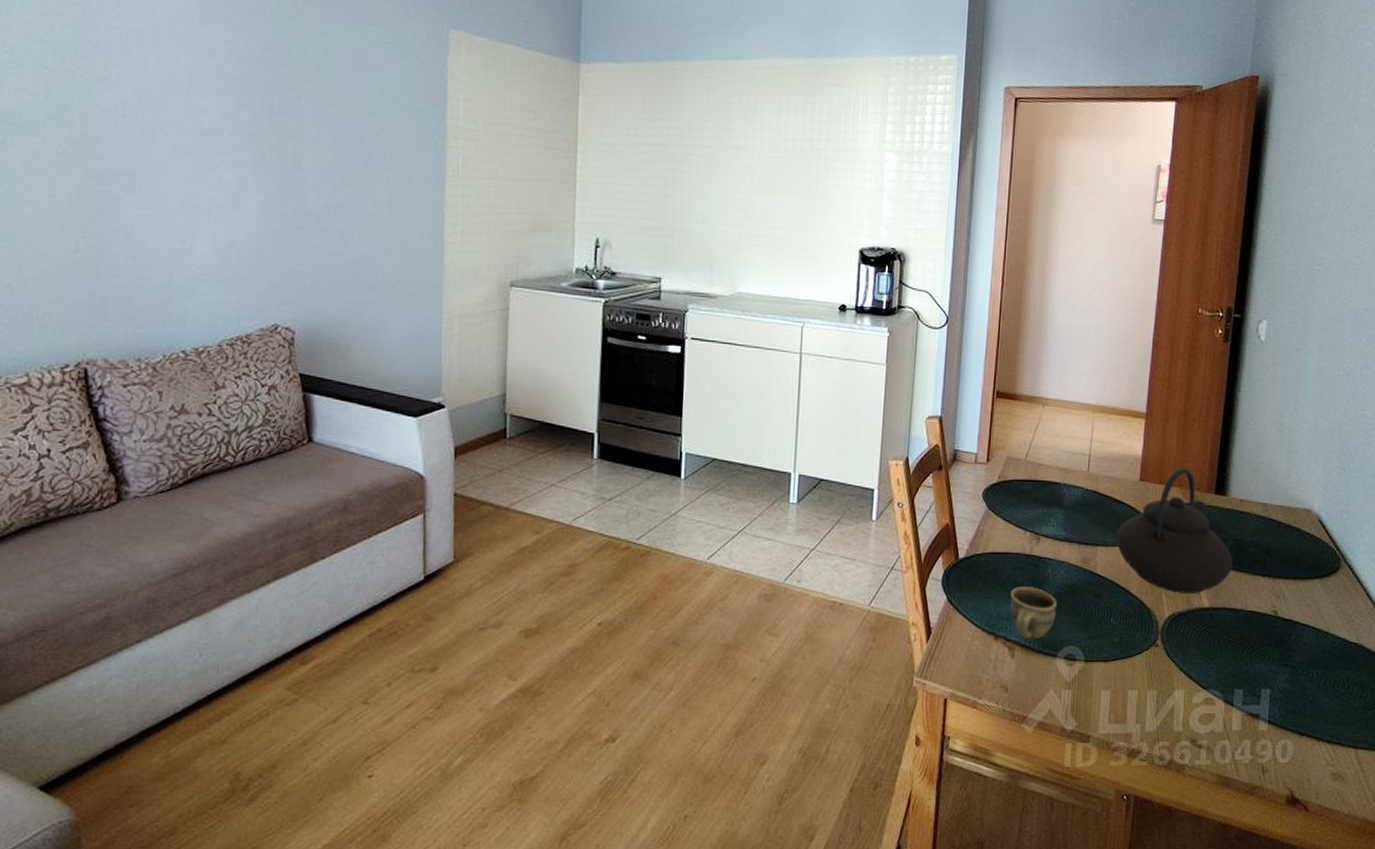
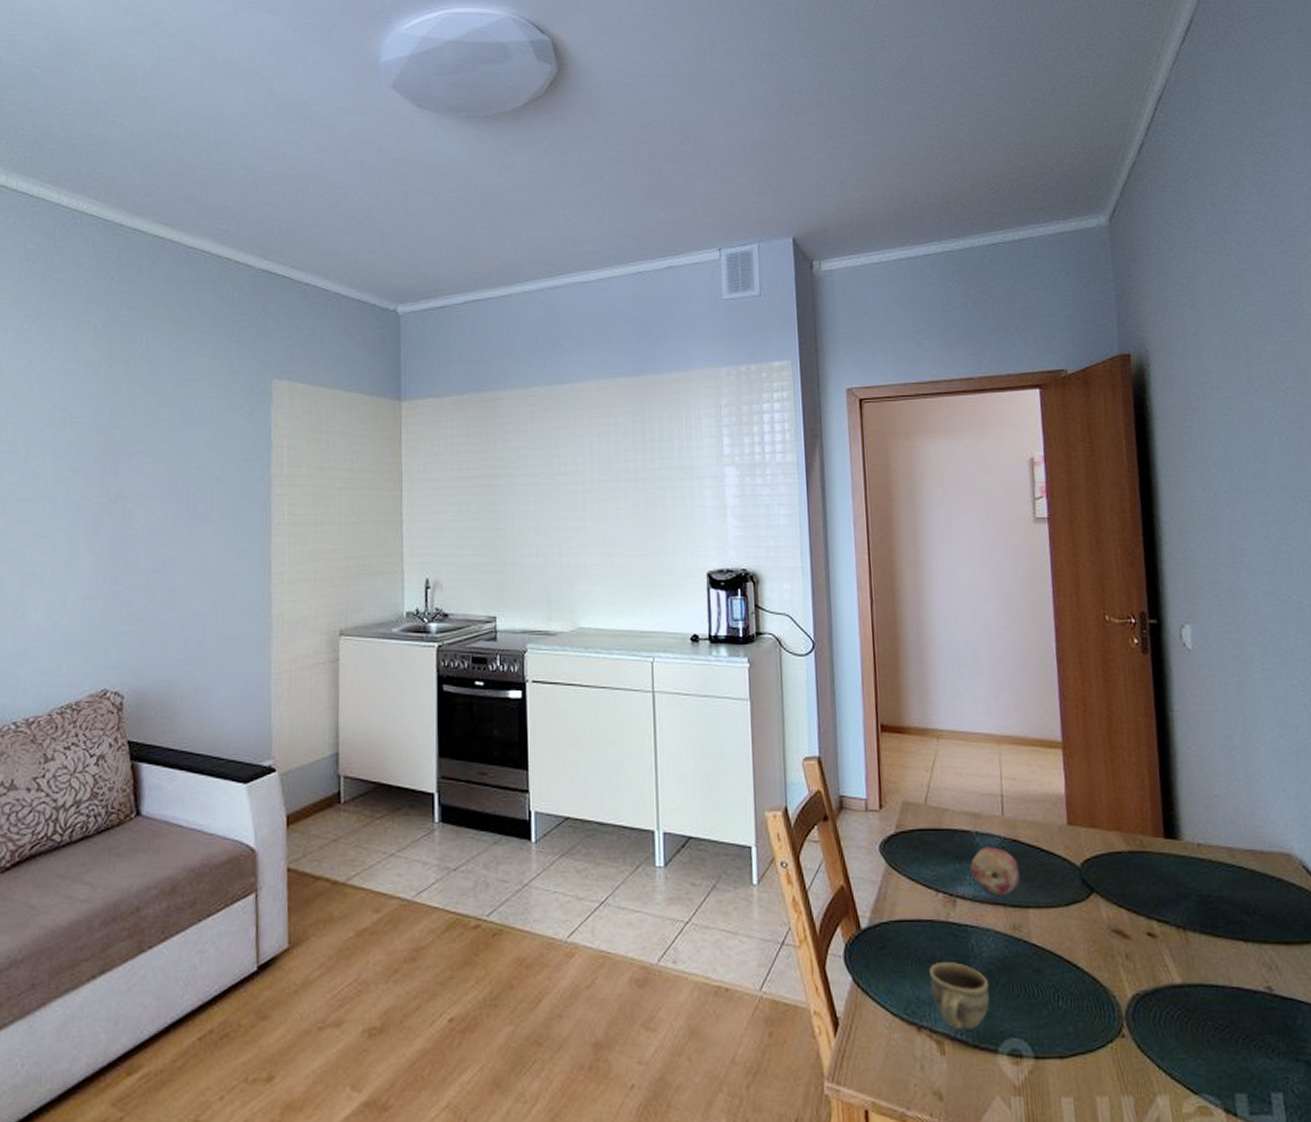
fruit: none [1055,496,1095,535] -> present [970,847,1020,895]
teapot: present [1116,468,1233,593] -> none [1049,807,1203,966]

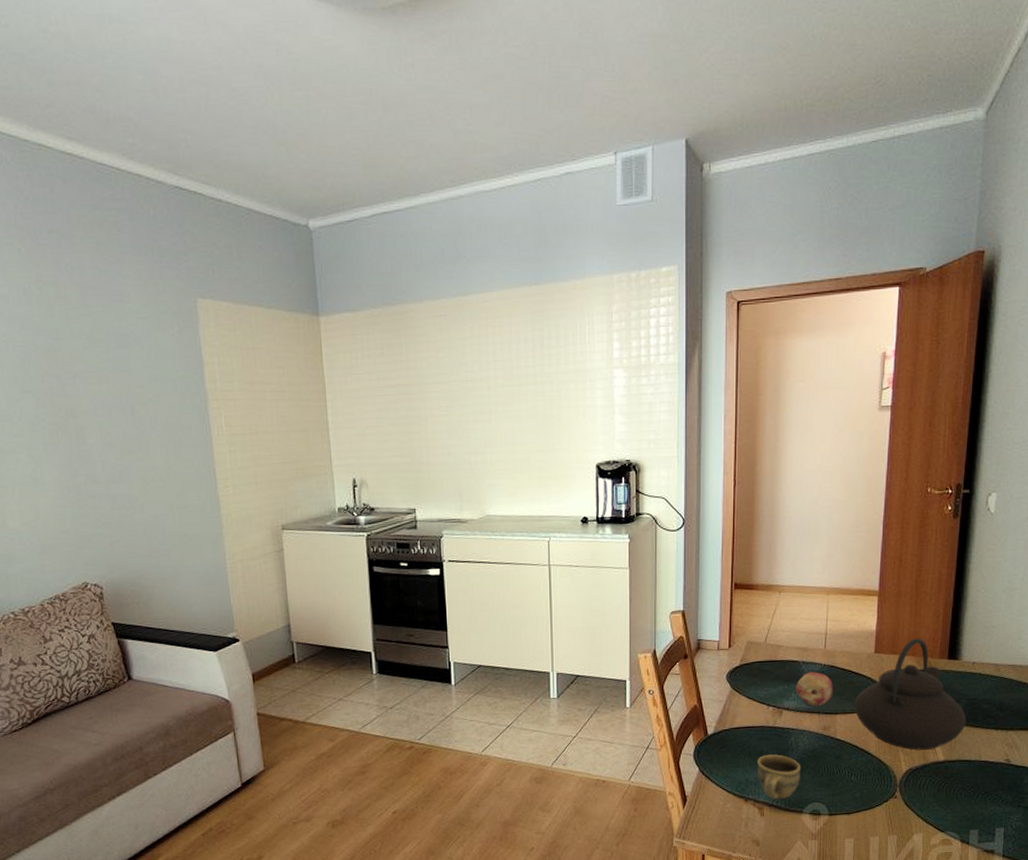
teapot: none [1049,807,1203,966] -> present [854,638,966,750]

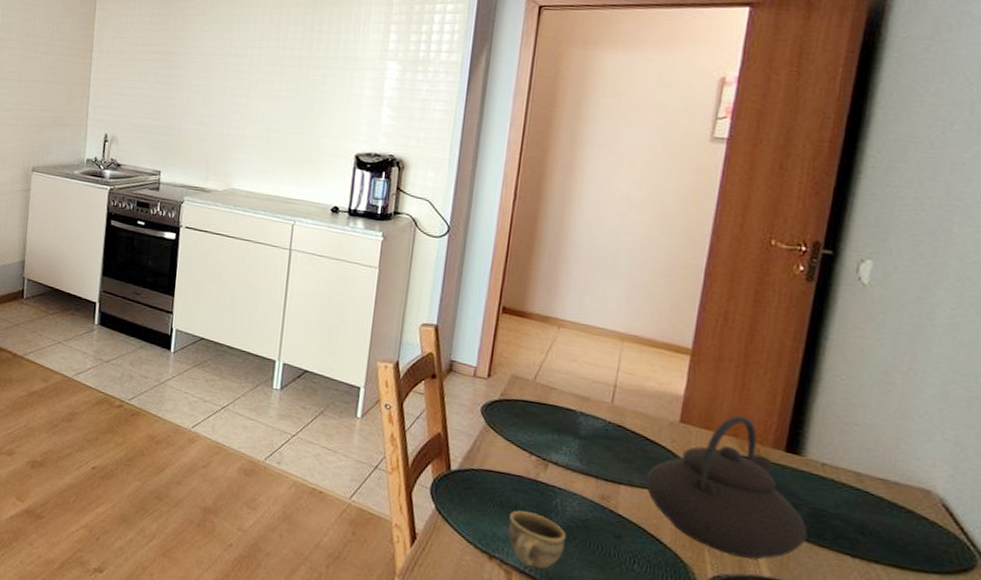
fruit: present [796,672,833,706] -> none [568,426,619,470]

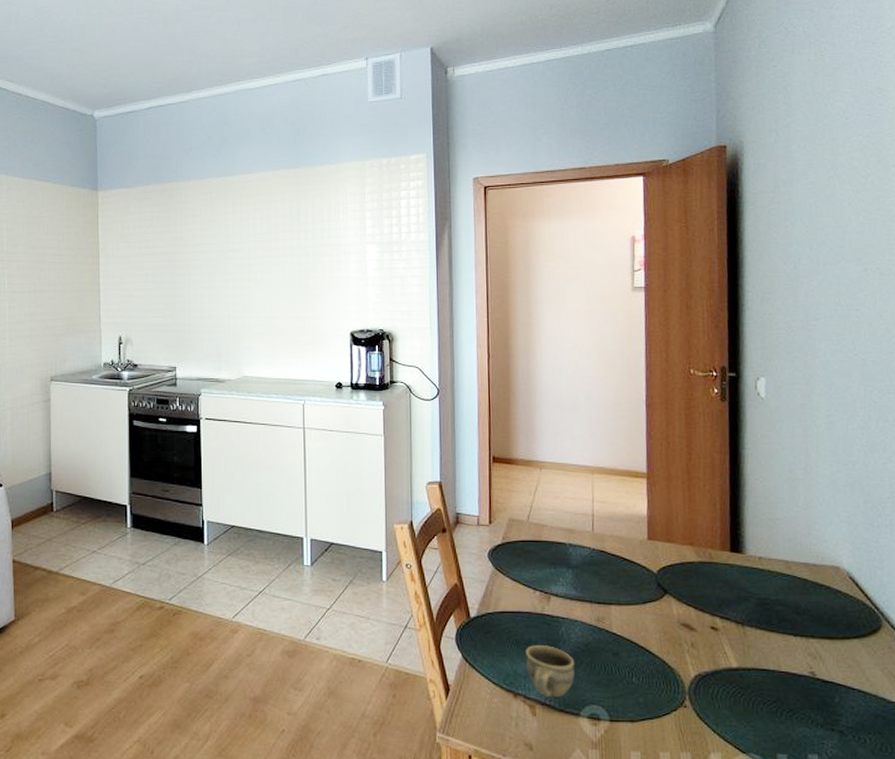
teapot: present [645,415,808,560] -> none [629,526,759,653]

